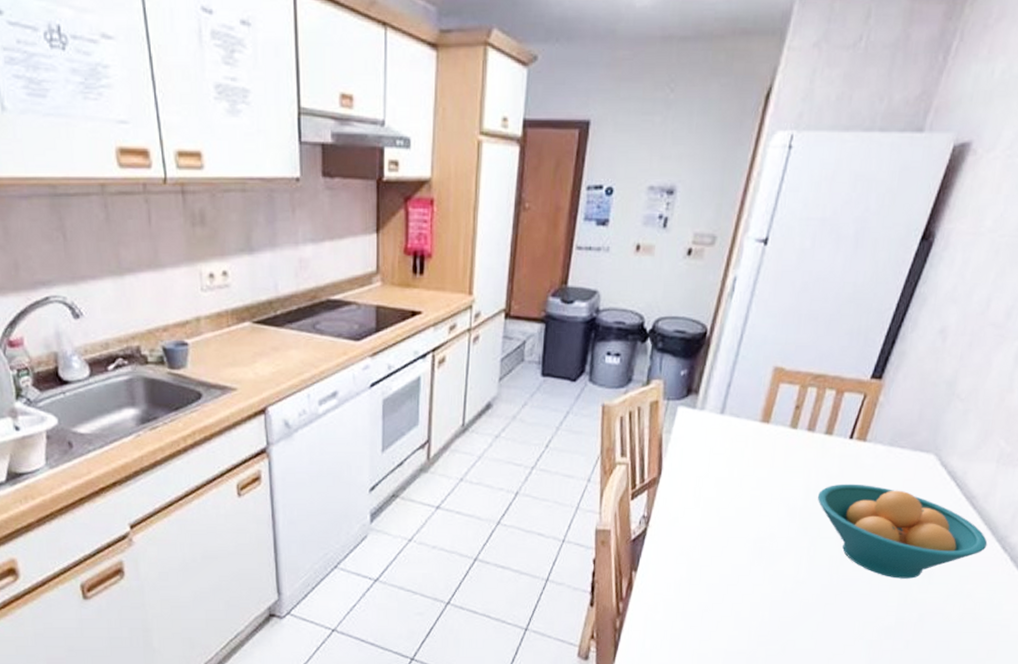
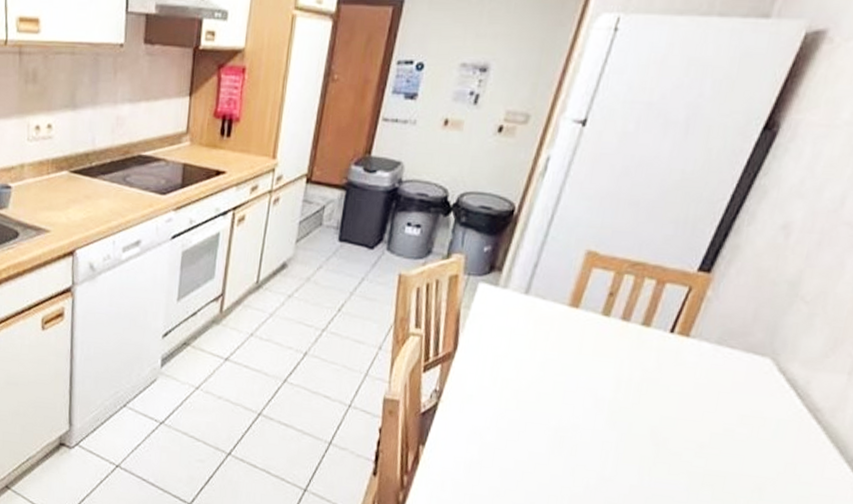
fruit bowl: present [818,483,988,579] -> none [630,379,834,492]

